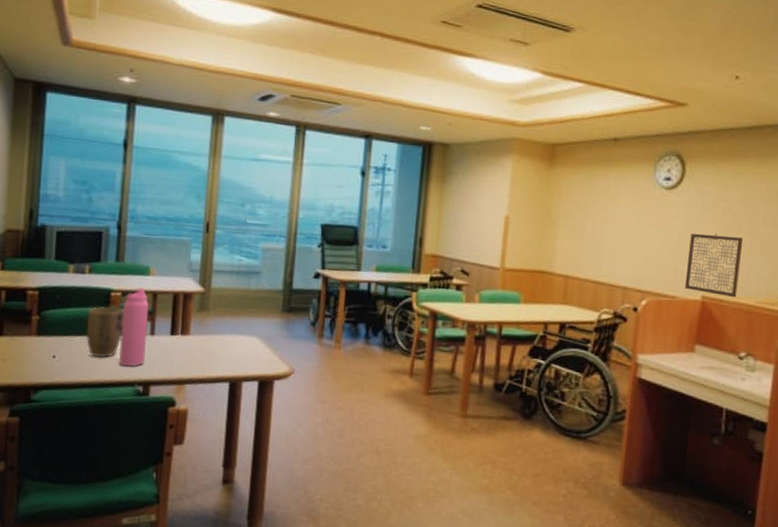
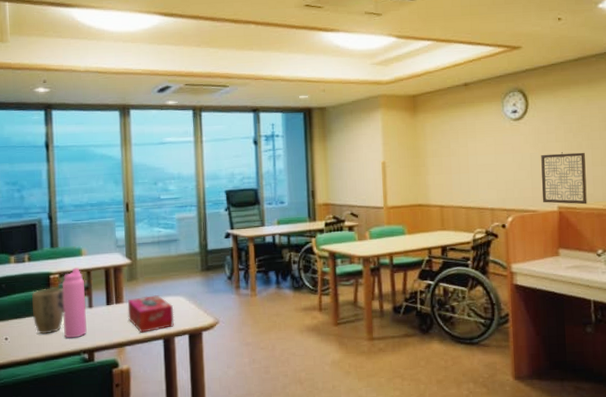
tissue box: none [193,331,246,372] -> present [127,295,175,333]

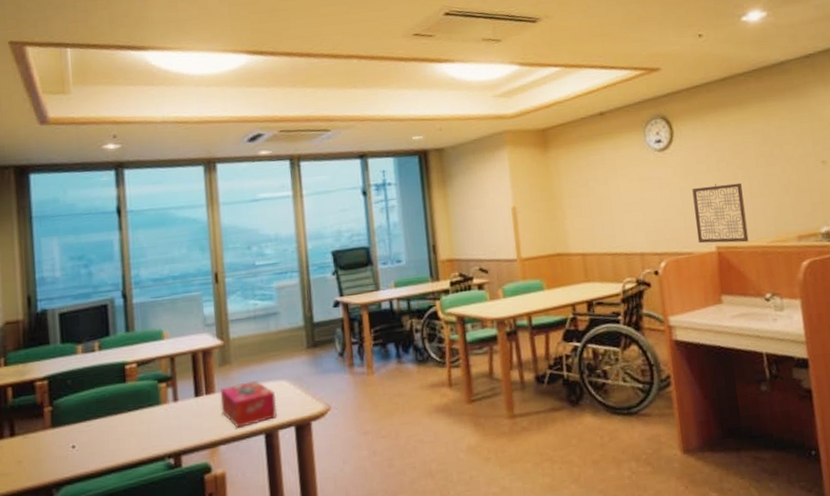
plant pot: present [32,287,64,334] -> none [104,379,144,438]
water bottle: present [61,268,87,339] -> none [140,354,172,441]

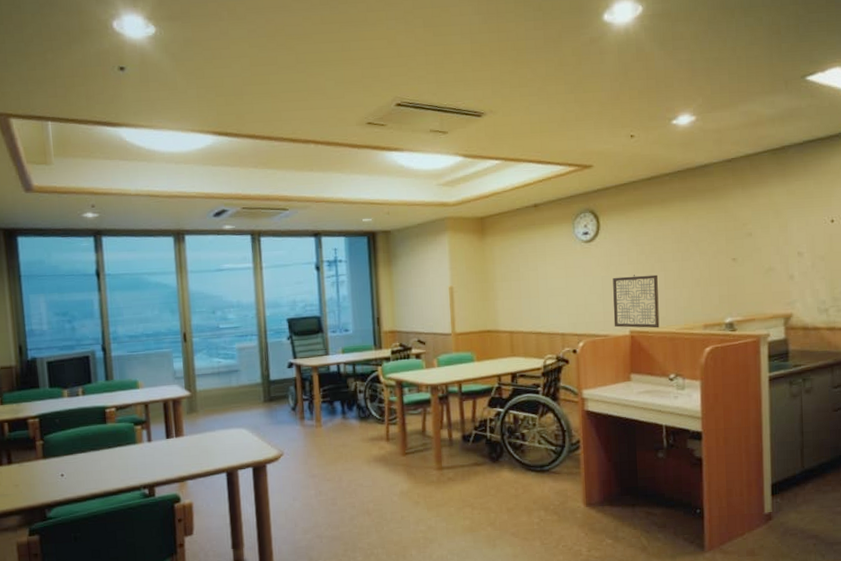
tissue box: present [220,381,278,428] -> none [187,428,238,466]

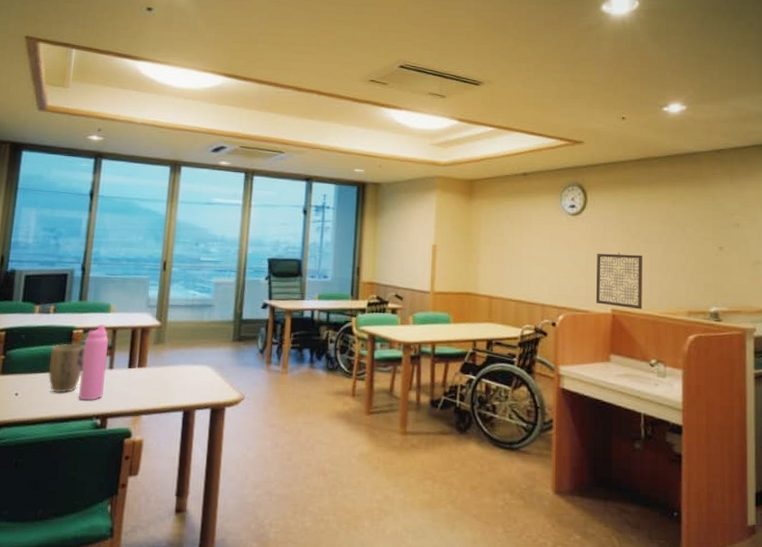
plant pot: none [87,421,122,470] -> present [48,343,85,394]
water bottle: none [118,401,146,474] -> present [78,325,109,401]

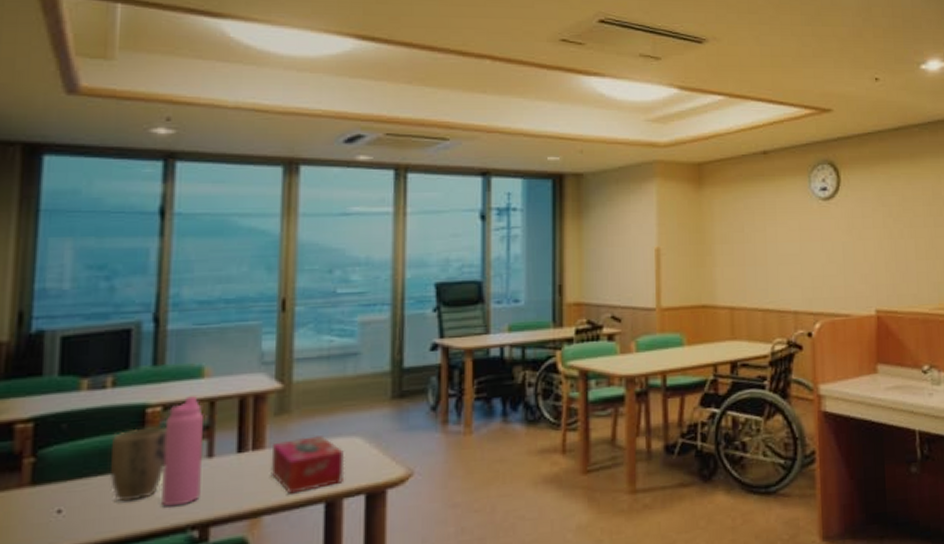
tissue box: none [149,362,199,402] -> present [270,436,345,494]
wall art: present [595,253,642,310] -> none [855,241,910,308]

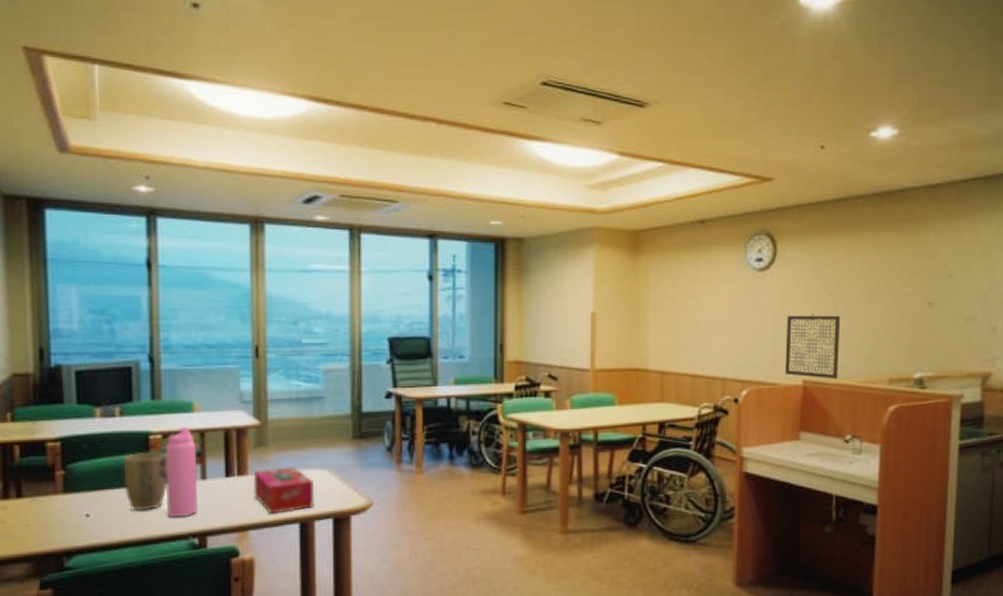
wall art: none [855,241,910,308] -> present [784,314,840,379]

